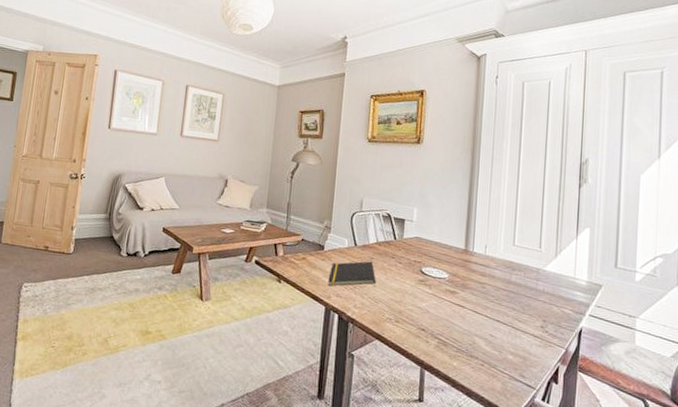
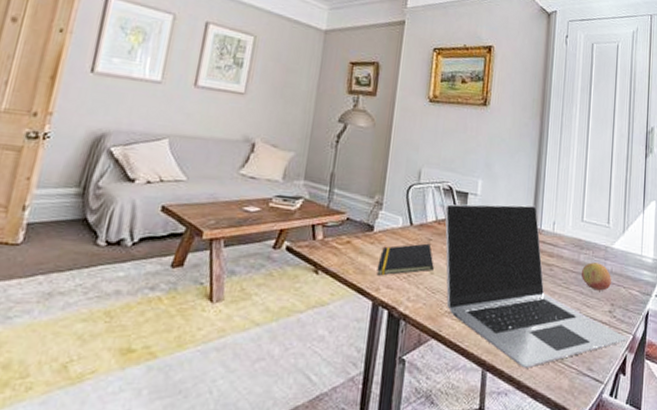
laptop: none [384,228,560,370] -> present [445,204,627,368]
fruit: none [512,282,543,309] -> present [581,262,611,291]

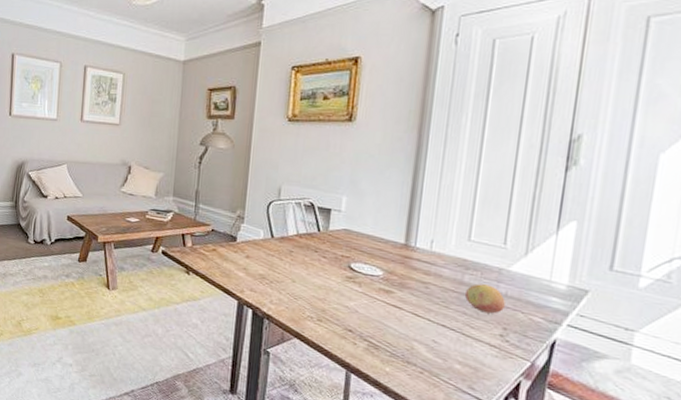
notepad: present [377,243,434,276] -> none [241,254,296,281]
laptop: present [445,204,627,368] -> none [306,219,523,377]

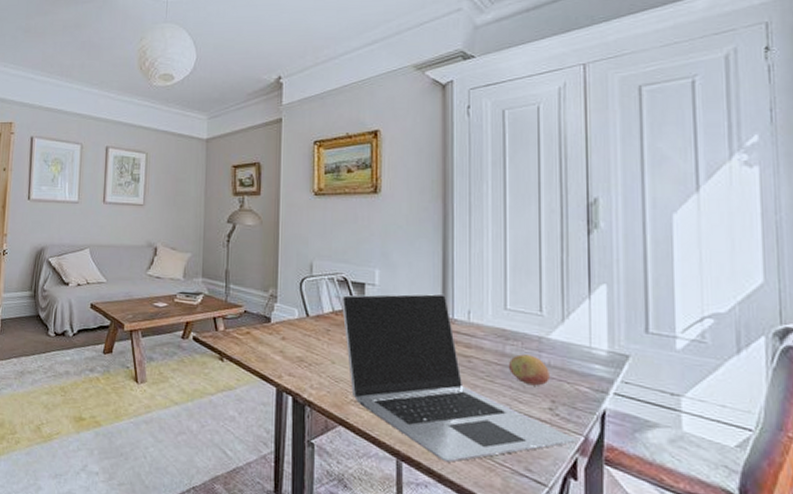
laptop: none [306,219,523,377] -> present [342,293,577,463]

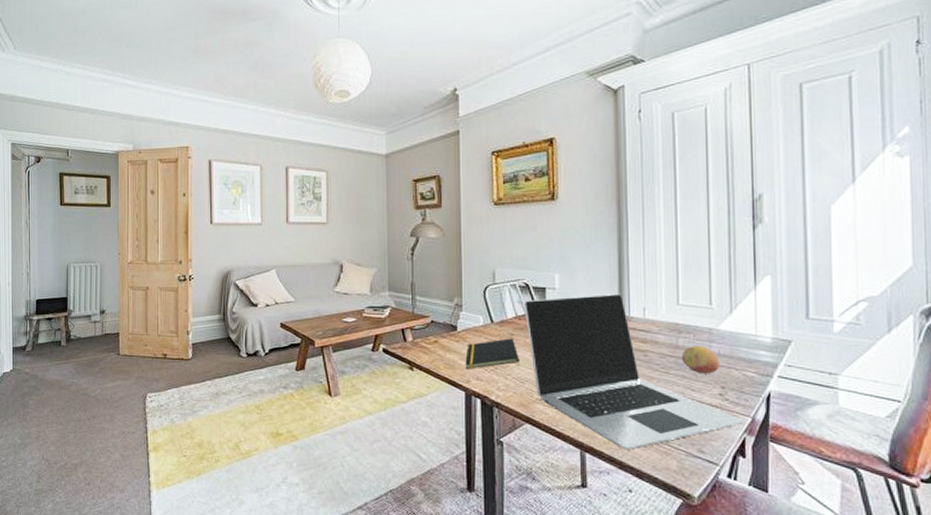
notepad: none [278,334,335,364] -> present [465,338,519,370]

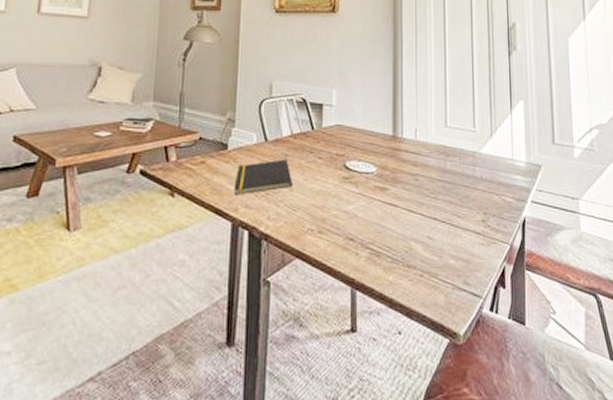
laptop: present [524,293,745,450] -> none [300,113,504,285]
fruit: present [681,346,719,374] -> none [448,170,482,200]

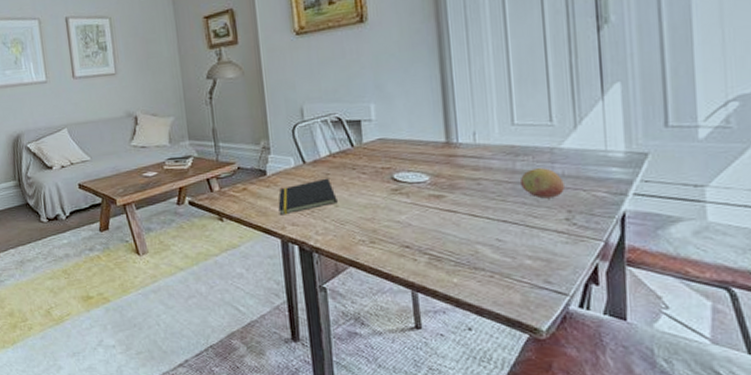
fruit: none [448,170,482,200] -> present [519,168,564,199]

